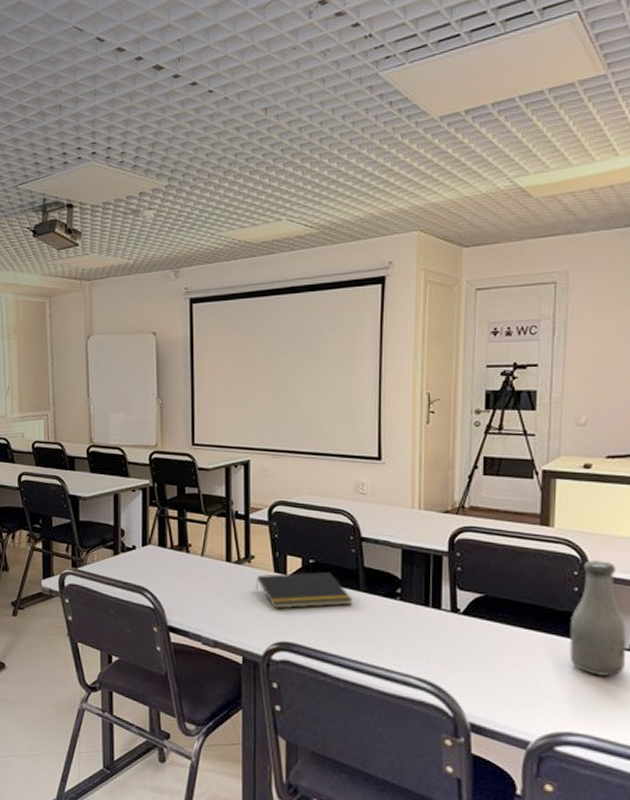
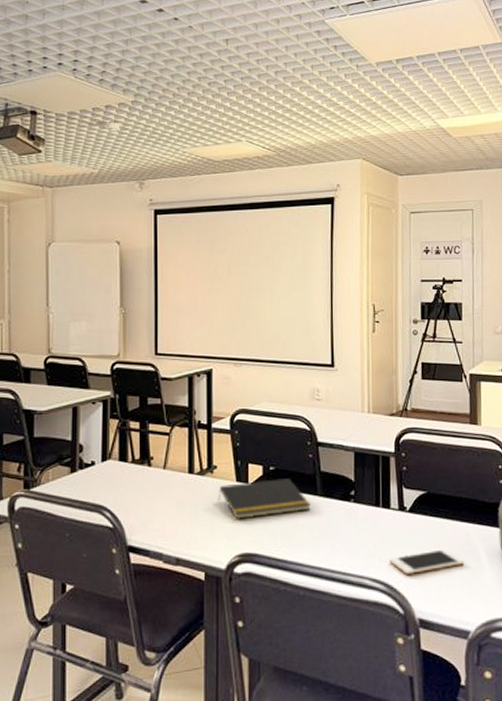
cell phone: none [438,655,525,678] -> present [389,549,464,574]

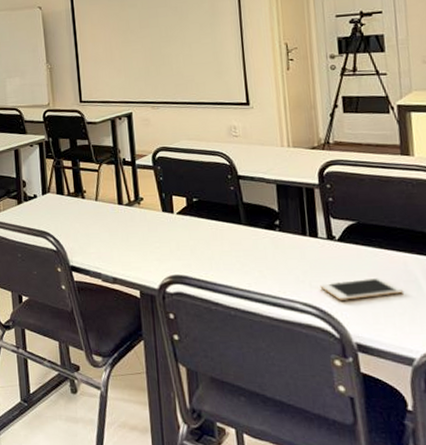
notepad: present [218,479,311,519] -> none [146,209,236,245]

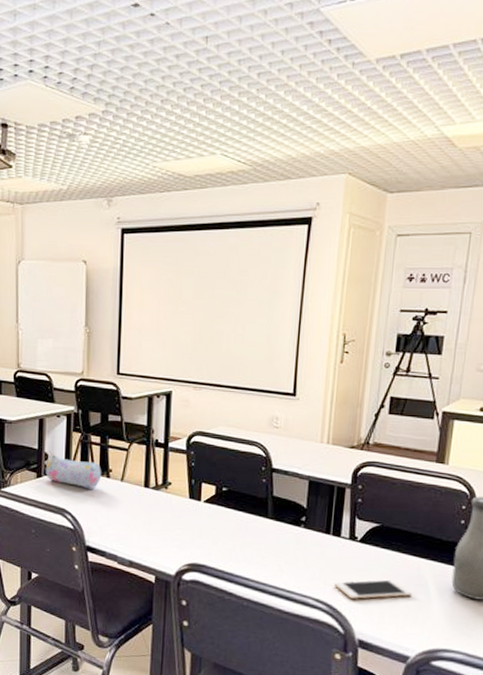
pencil case: none [24,181,77,210] -> present [45,455,102,488]

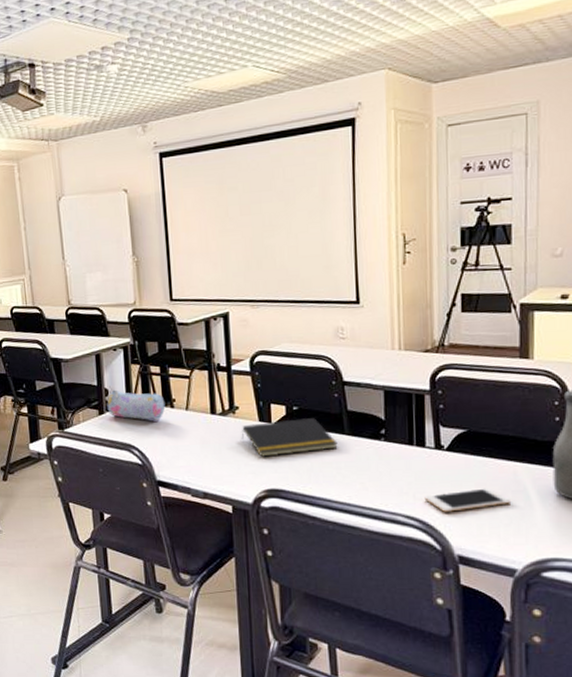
notepad: none [171,499,260,533] -> present [241,418,338,457]

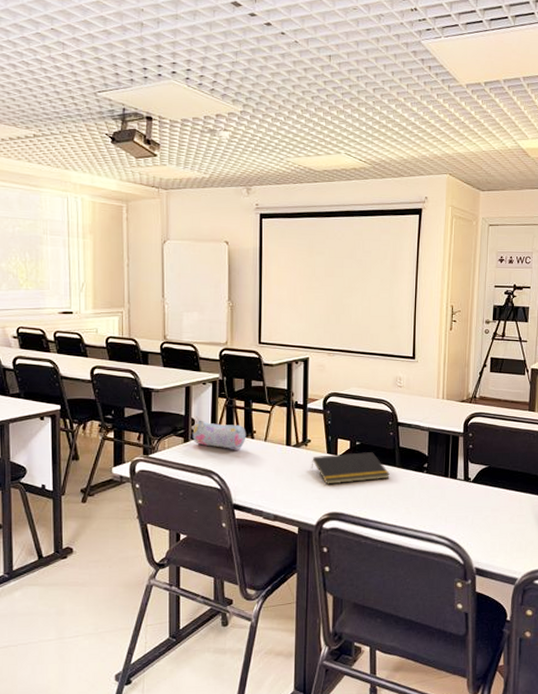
cell phone: present [424,488,510,512] -> none [453,513,516,532]

